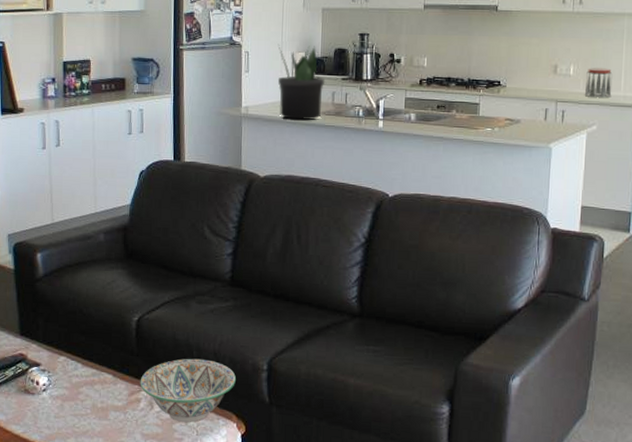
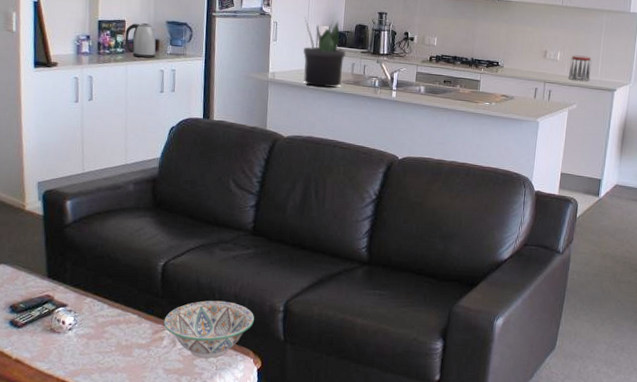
kettle: none [90,62,123,99] -> present [125,23,157,59]

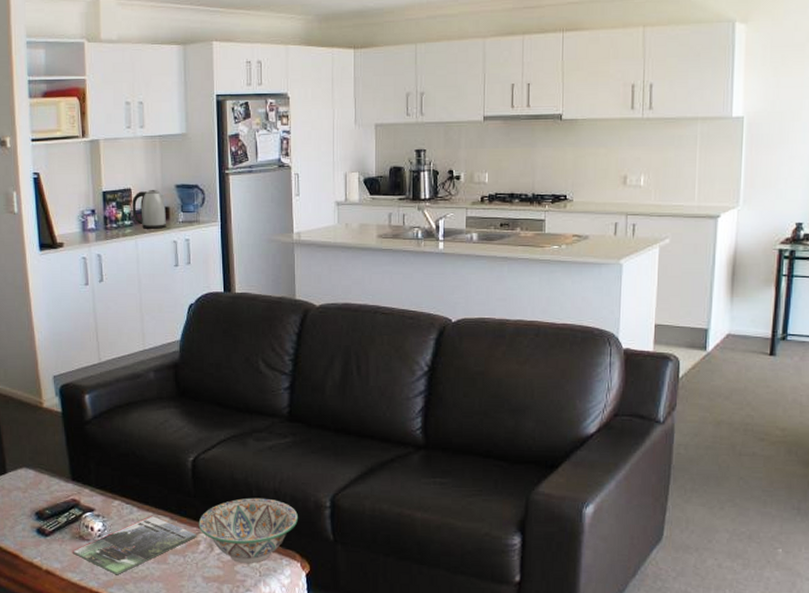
magazine: none [42,312,162,366] -> present [72,515,197,575]
planter: present [303,16,347,88] -> none [329,164,381,245]
jar: present [568,55,592,81] -> none [656,177,686,209]

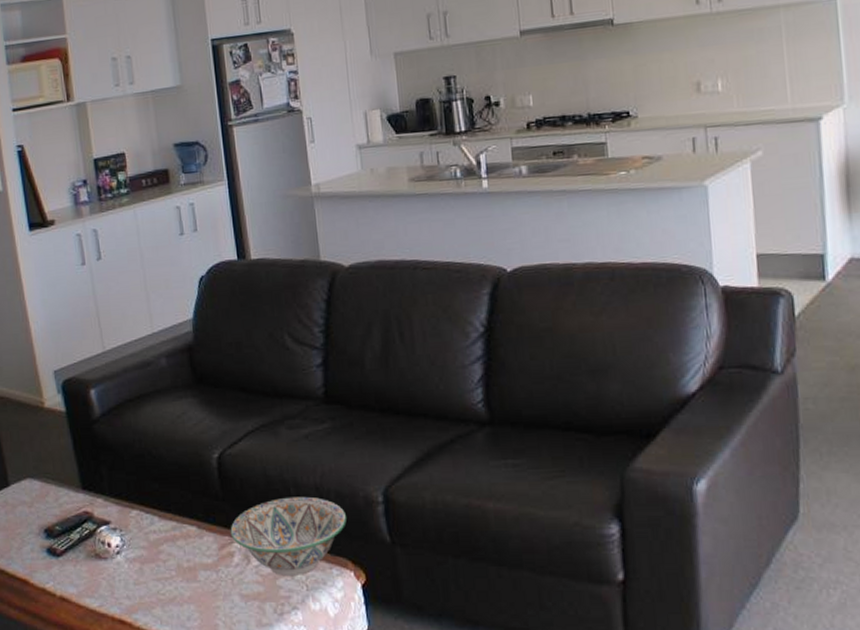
magazine: present [72,515,197,575] -> none [88,525,230,598]
kettle: present [132,190,166,229] -> none [127,151,167,196]

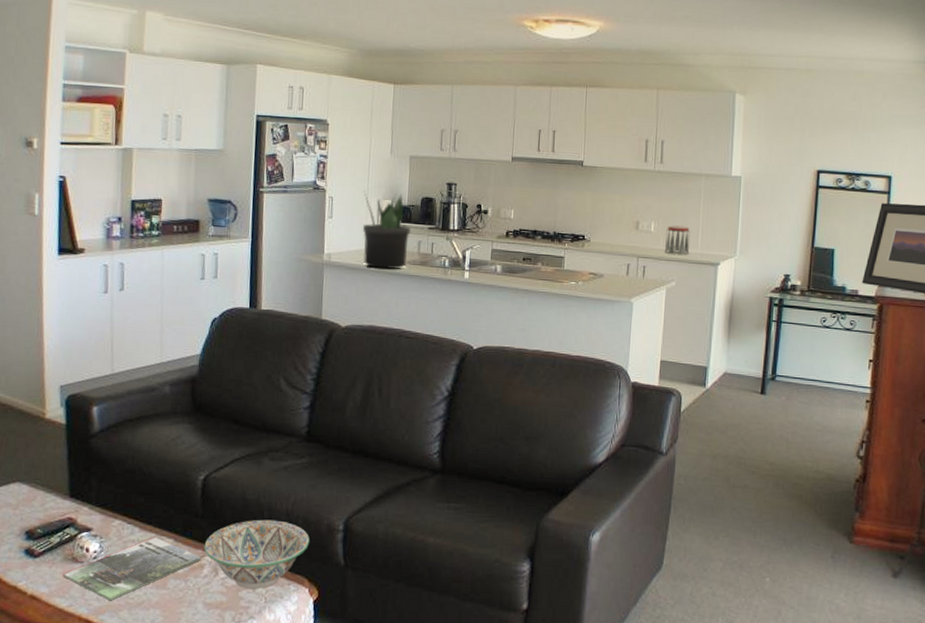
magazine: none [88,525,230,598] -> present [62,536,202,601]
planter: none [345,99,410,193] -> present [362,190,412,270]
jar: none [739,77,777,116] -> present [664,225,691,255]

